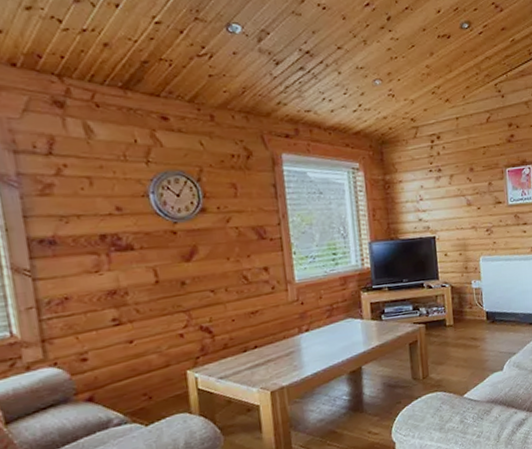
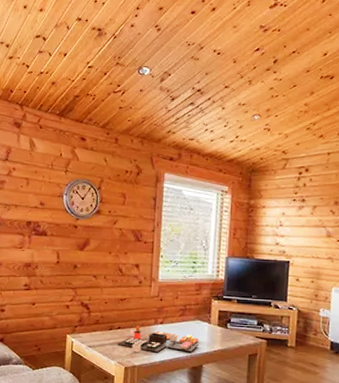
toy food set: none [256,335,354,372] -> present [117,326,200,353]

